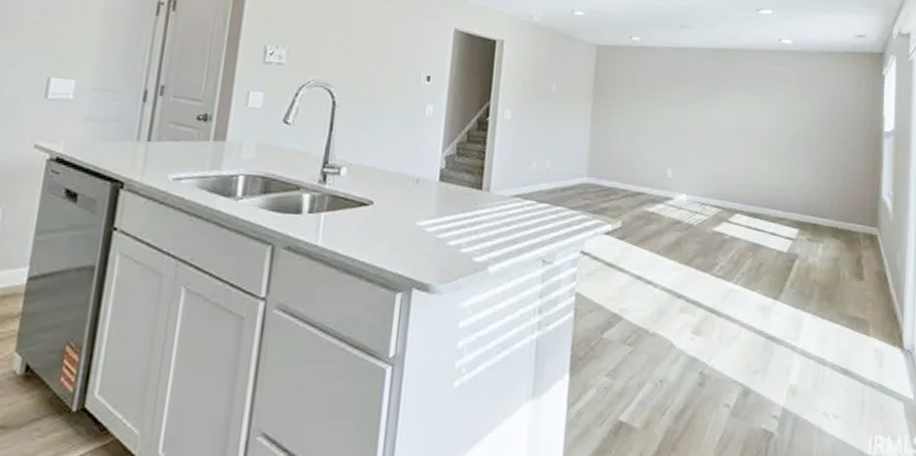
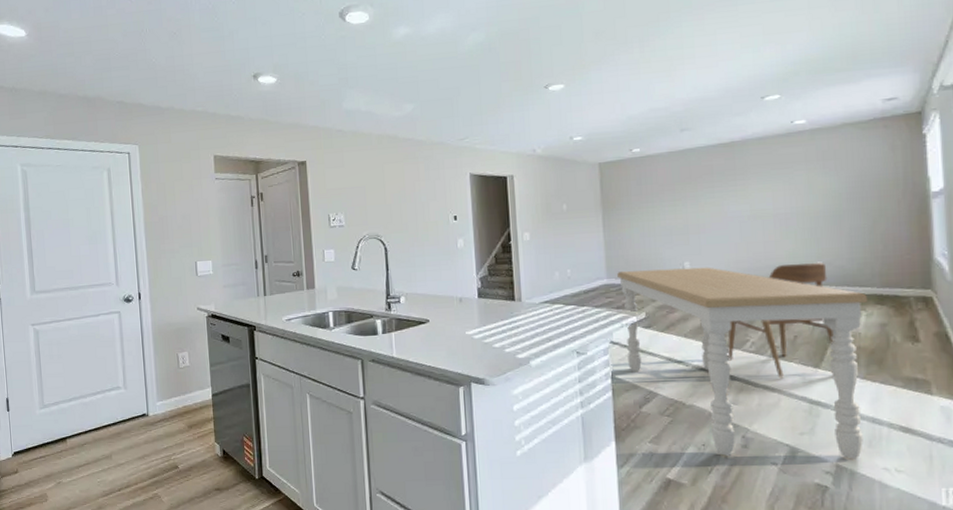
dining table: none [596,171,825,403] -> present [617,267,867,459]
chair: none [696,185,795,309] -> present [727,262,834,379]

